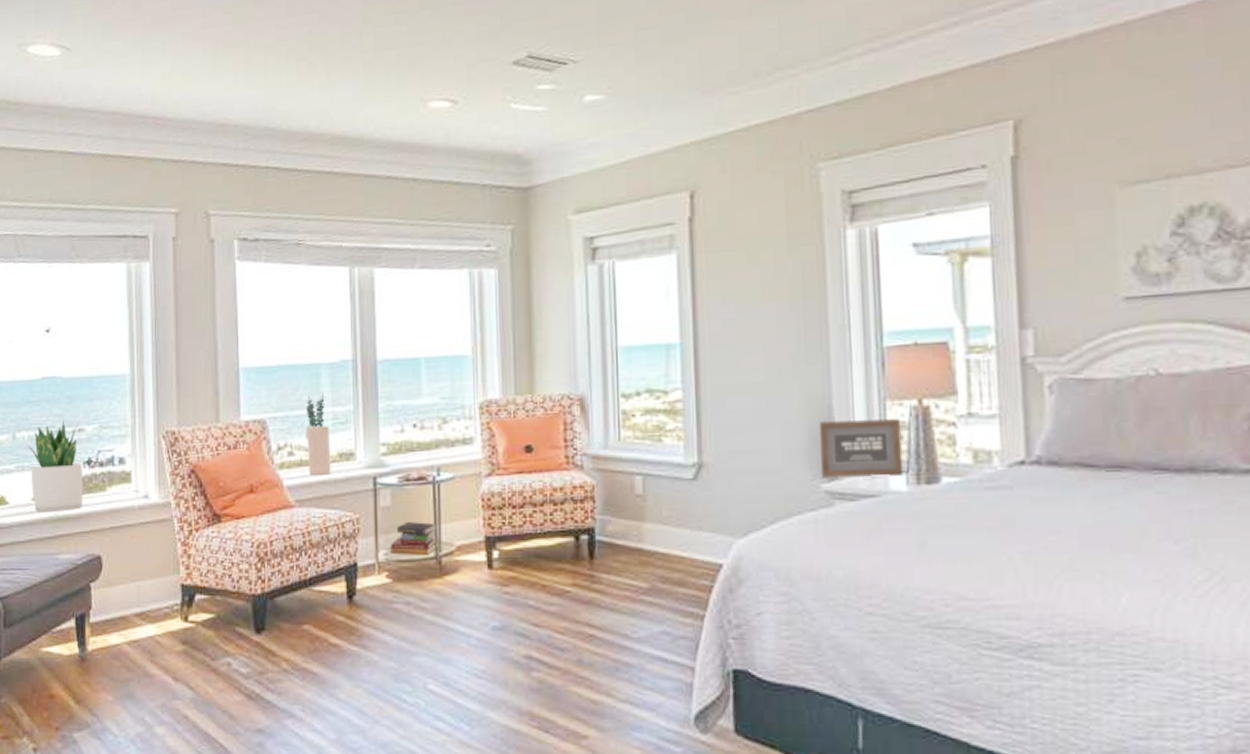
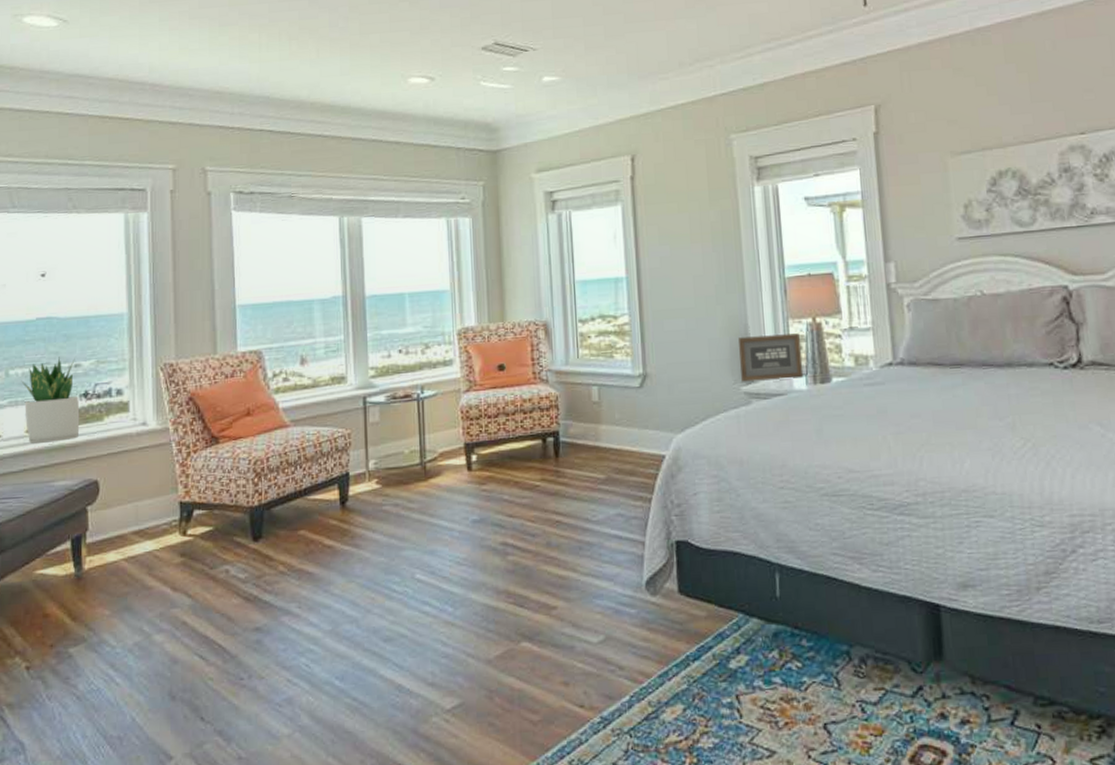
vase: present [307,393,331,477] -> none [300,325,324,399]
books: present [391,522,438,557] -> none [380,434,422,464]

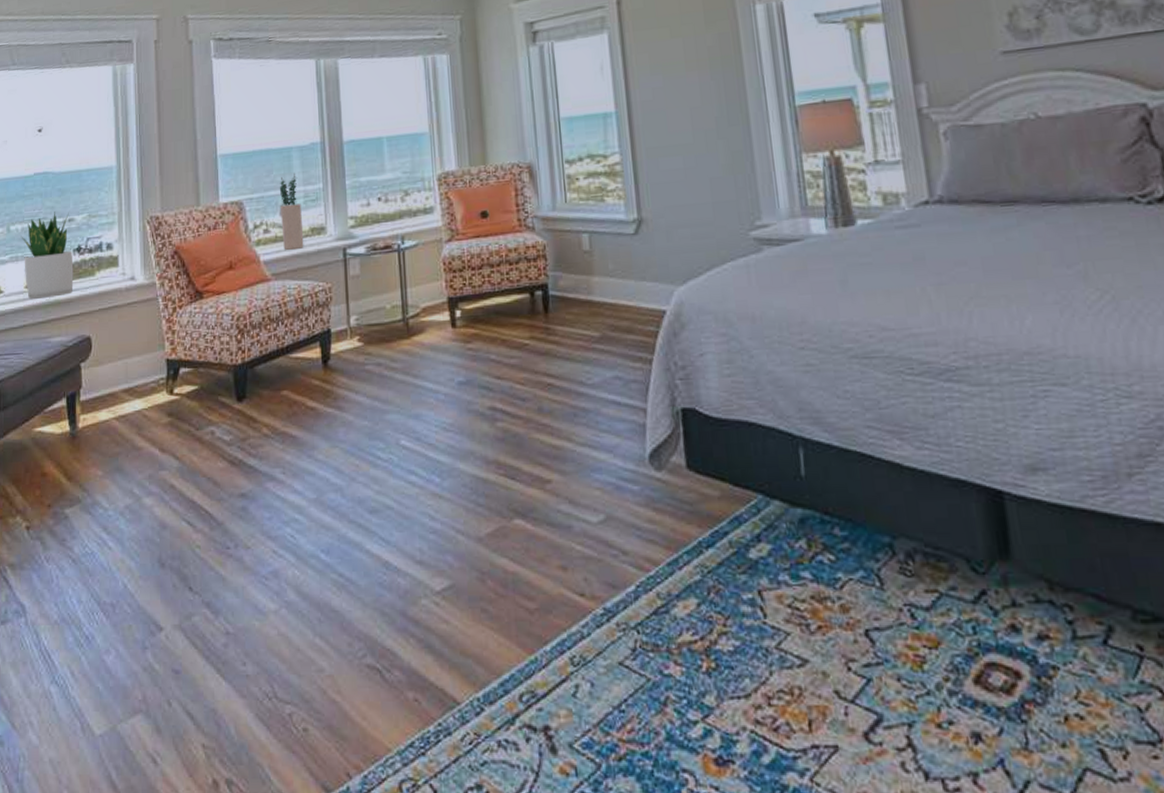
vase: none [300,325,324,399] -> present [280,173,304,251]
picture frame: present [739,333,804,382] -> none [744,169,823,226]

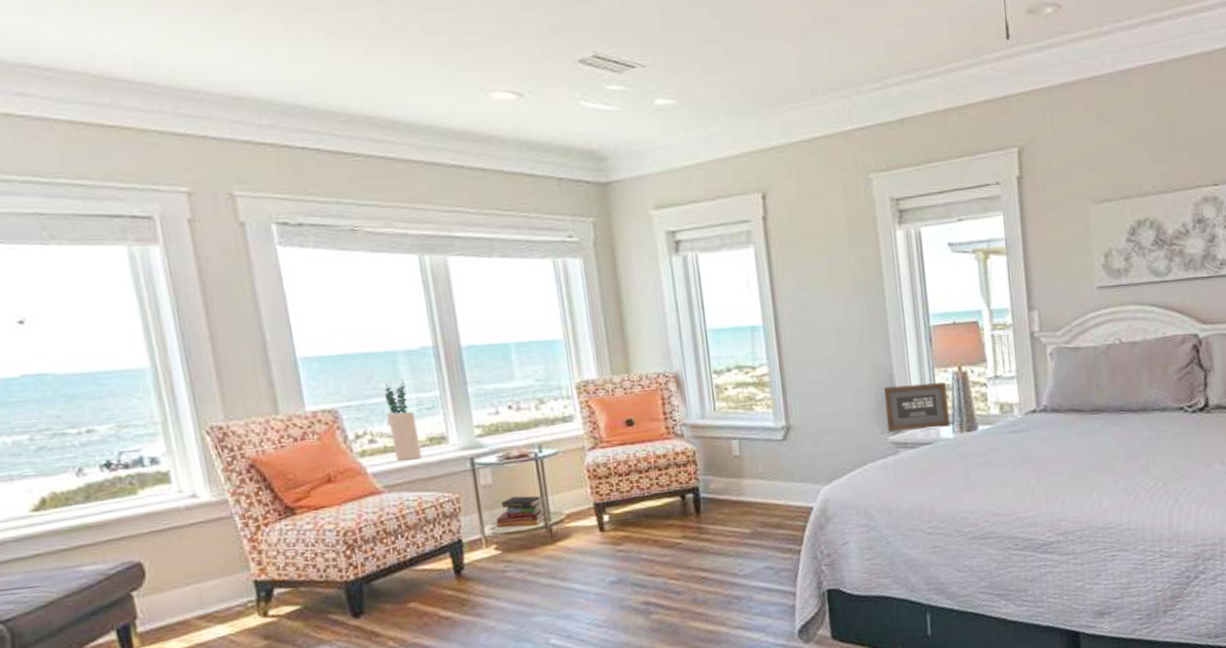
planter: present [21,211,74,299] -> none [12,421,107,524]
books: none [361,287,405,320] -> present [496,495,547,528]
picture frame: none [744,169,823,226] -> present [884,382,951,432]

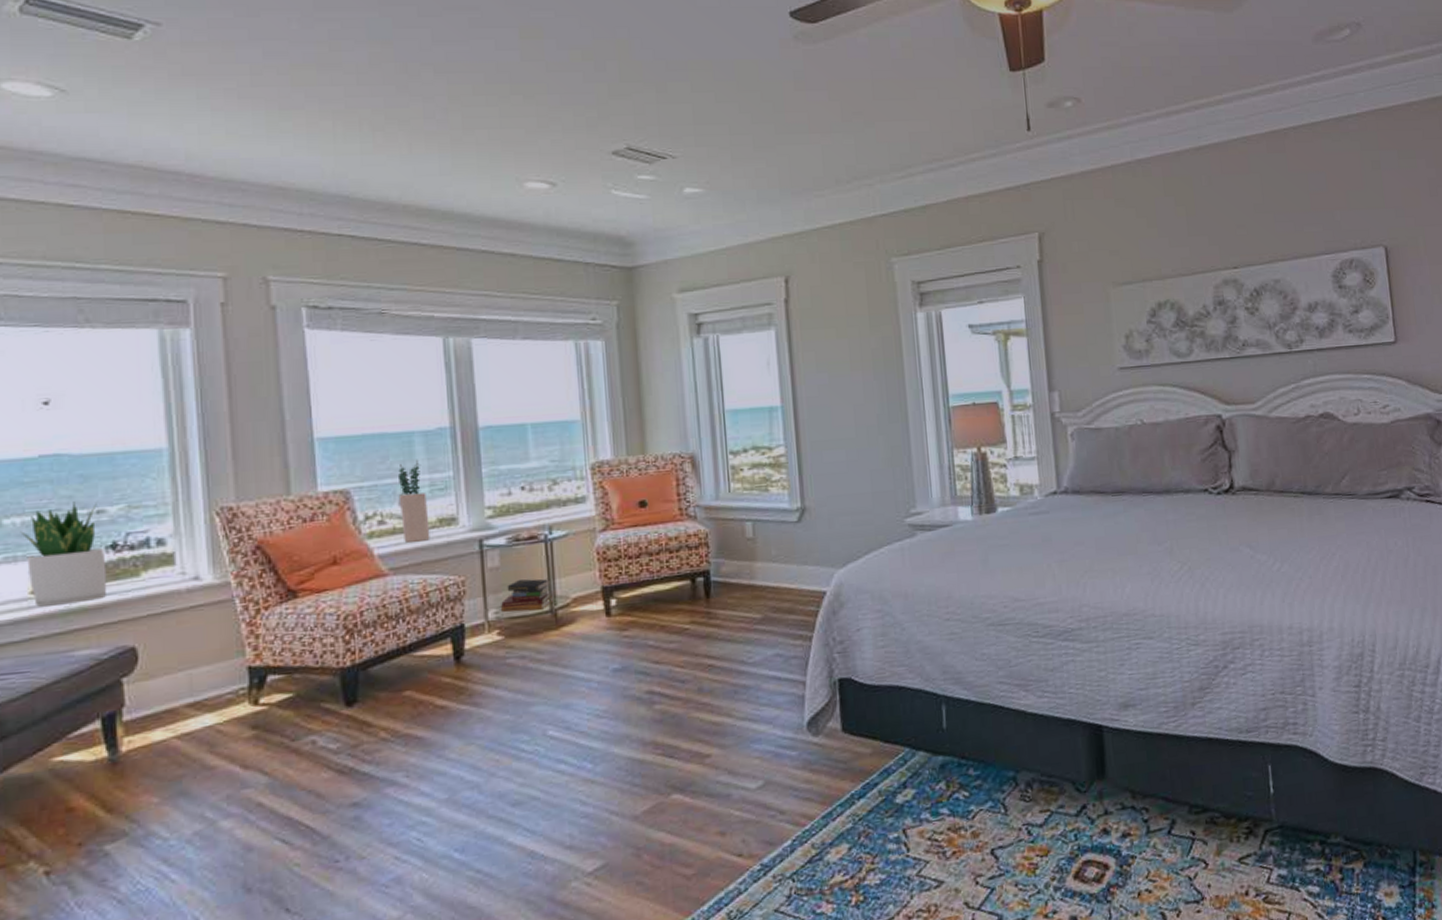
planter: none [12,421,107,524] -> present [20,502,107,607]
picture frame: present [884,382,951,432] -> none [902,463,969,514]

